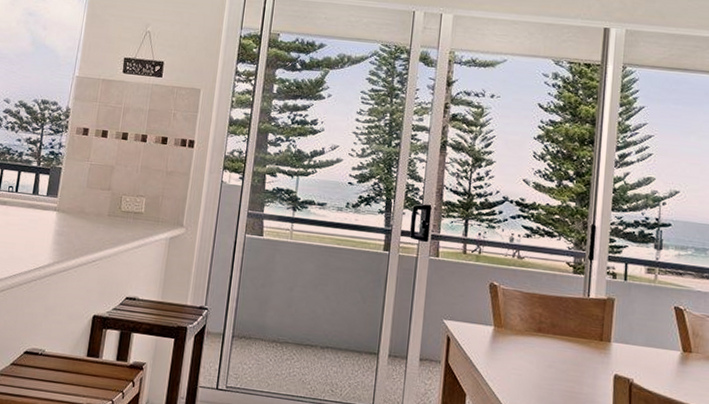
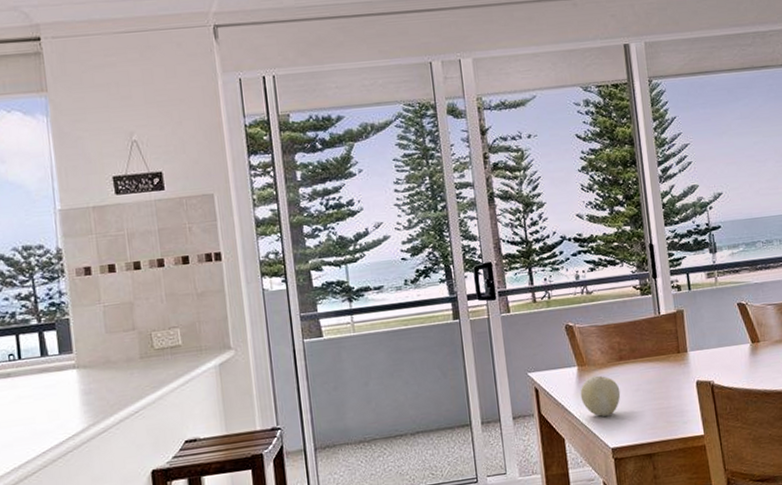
fruit: none [490,340,533,384] -> present [580,375,621,417]

